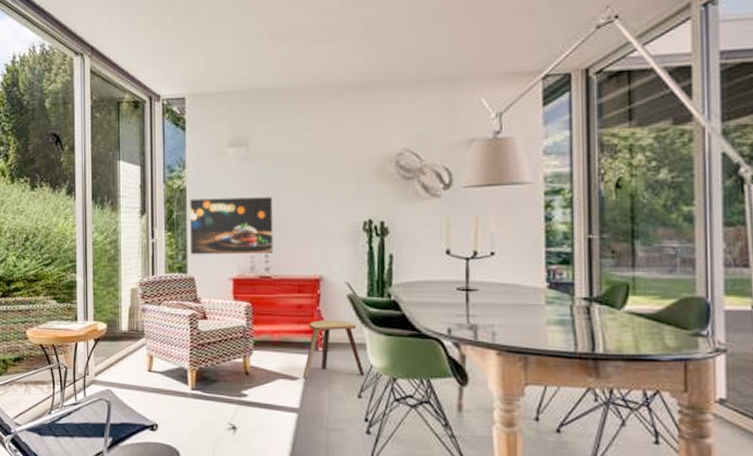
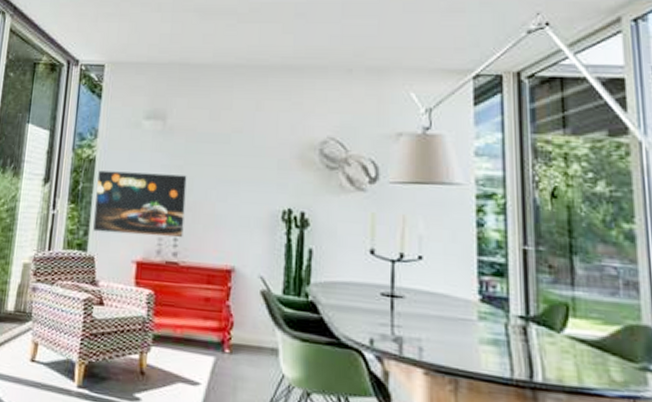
stool: present [302,320,365,378] -> none [204,316,275,387]

